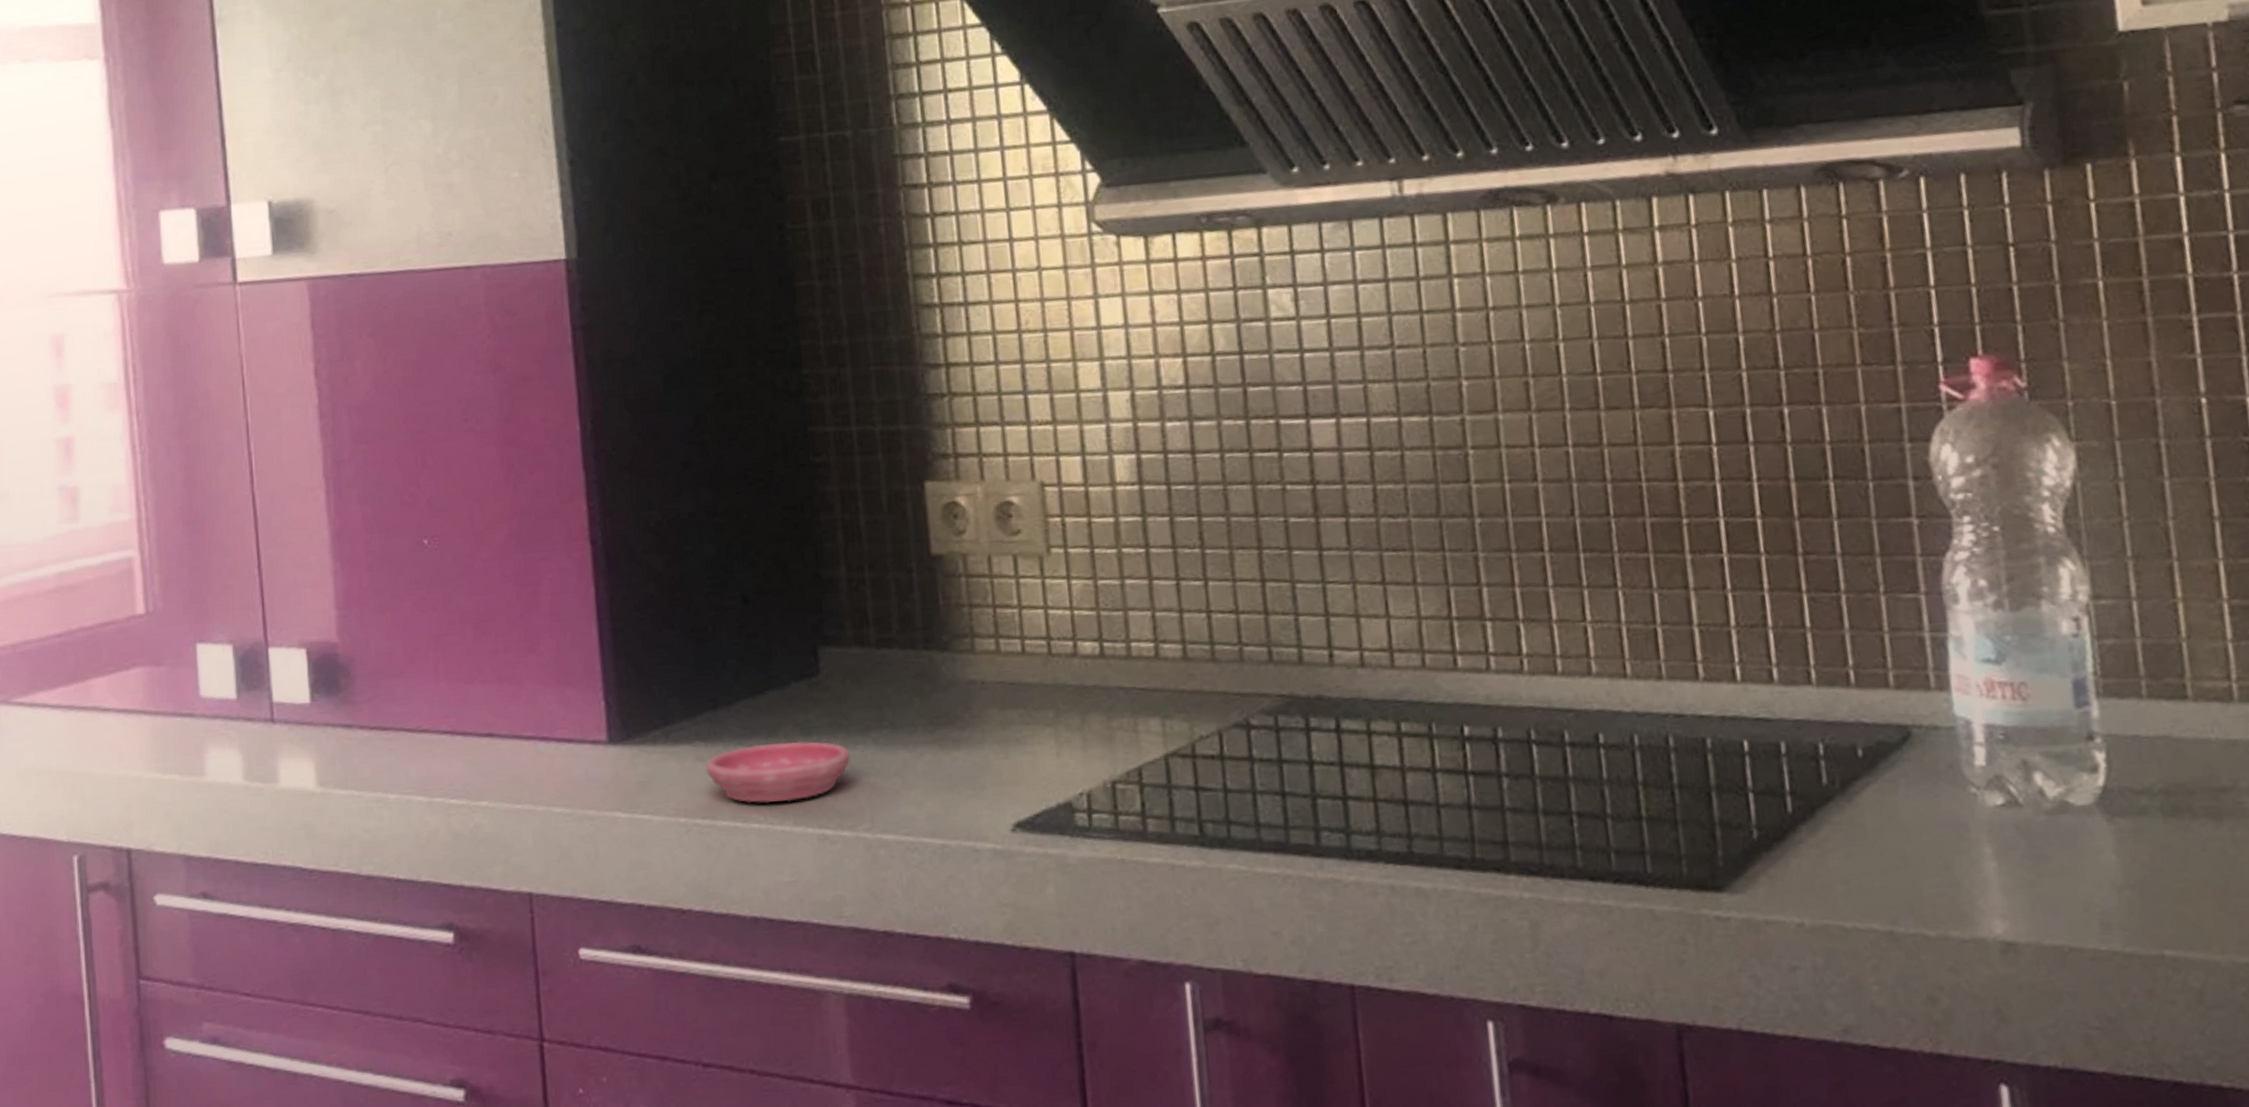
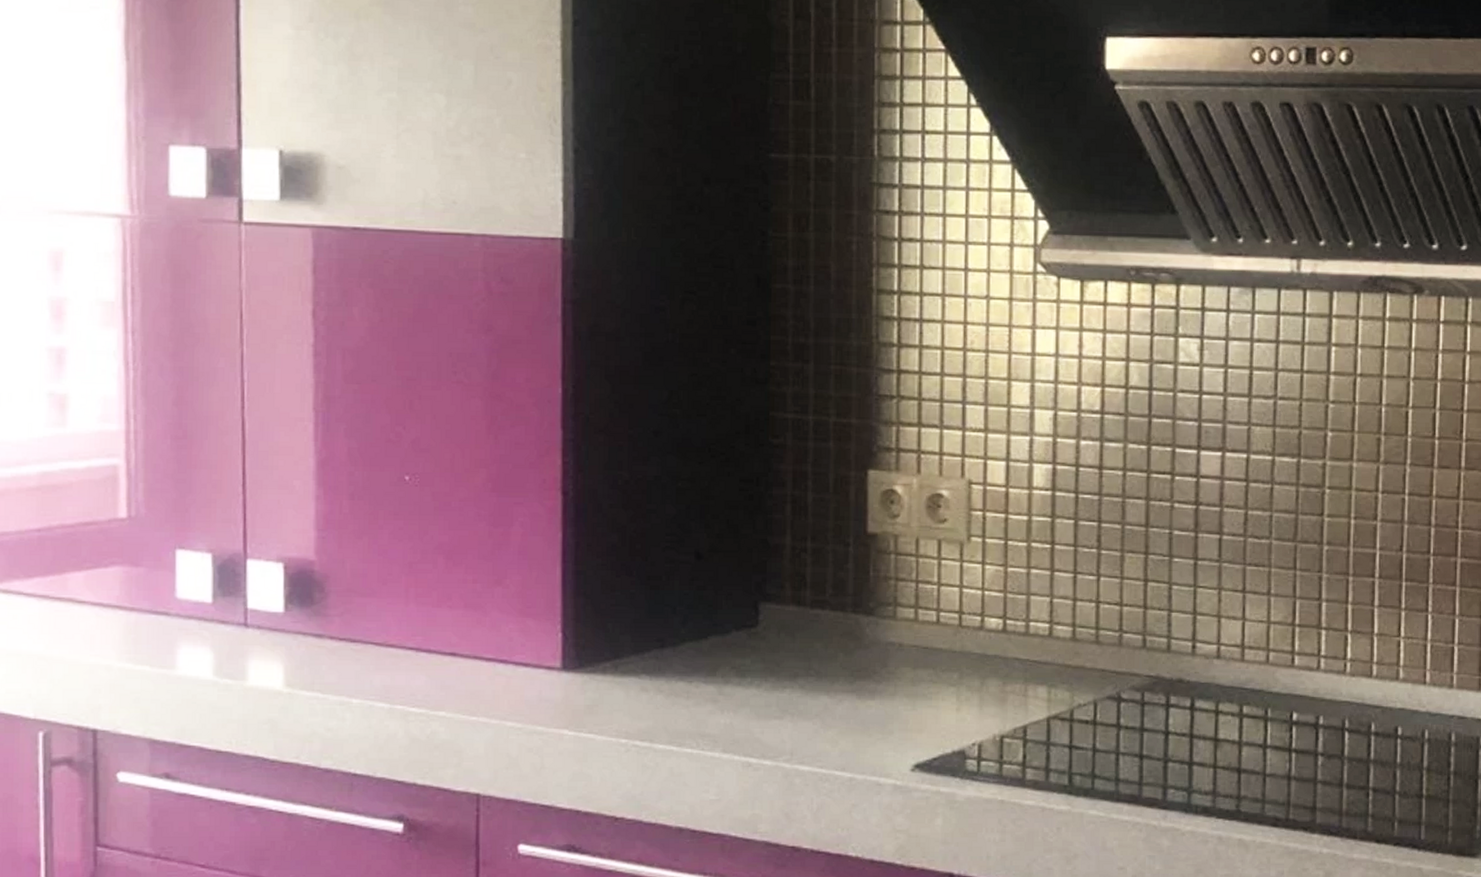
saucer: present [705,741,851,804] -> none [648,681,779,732]

